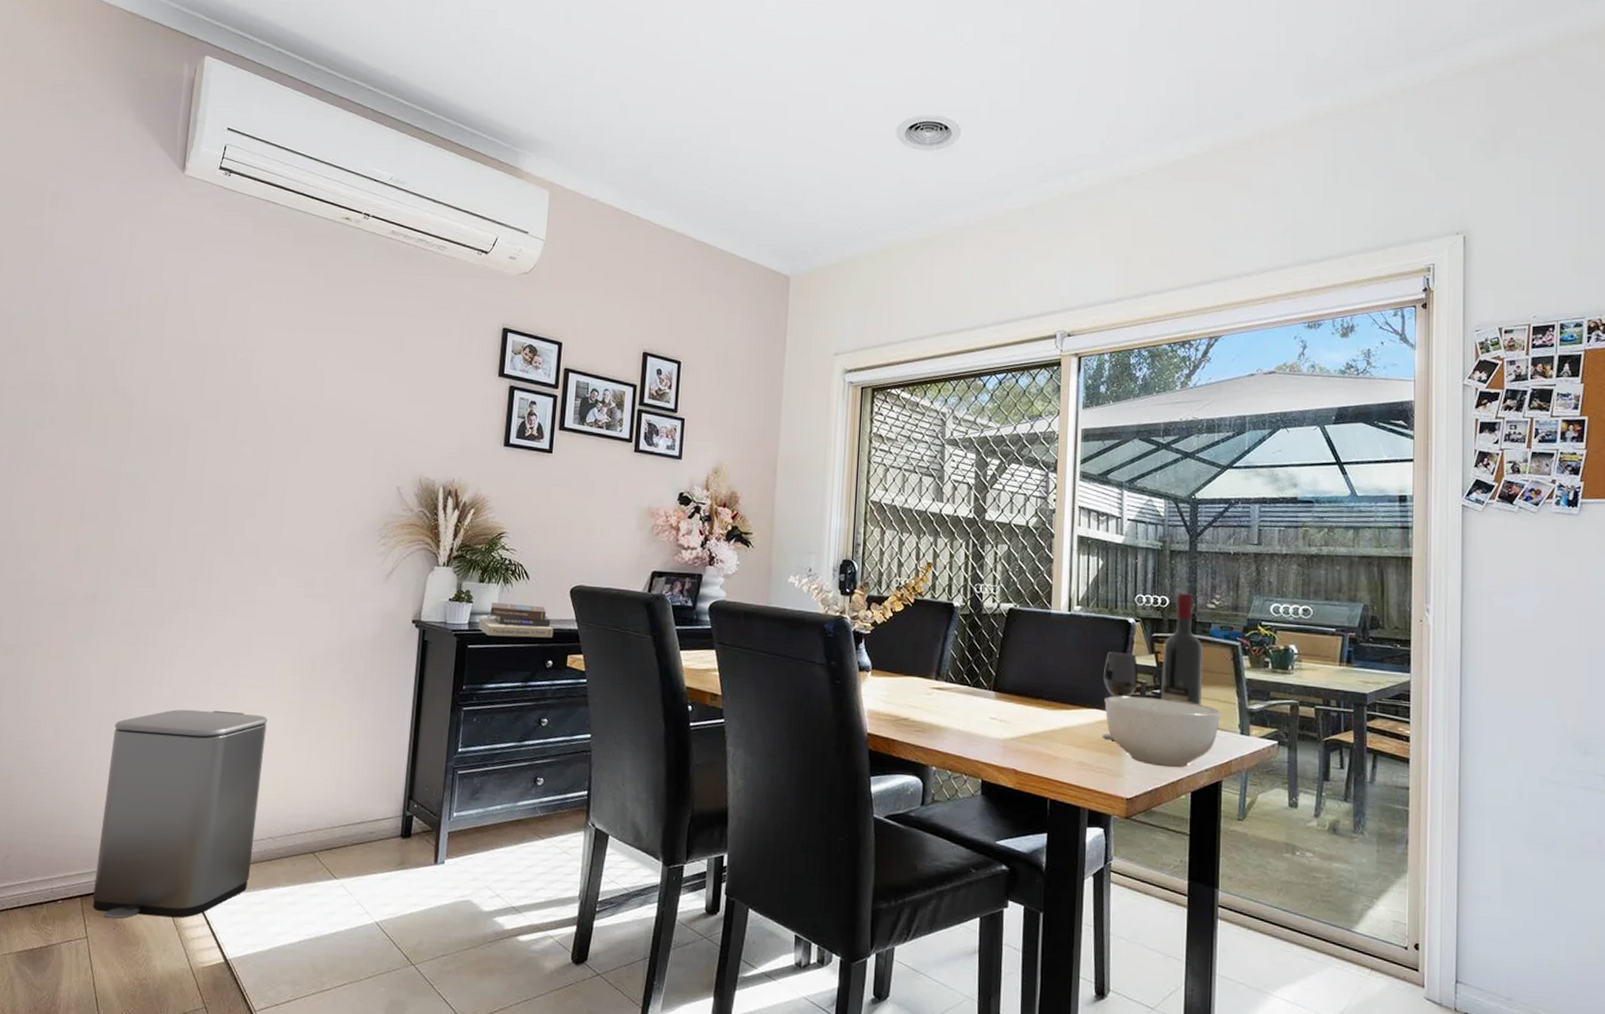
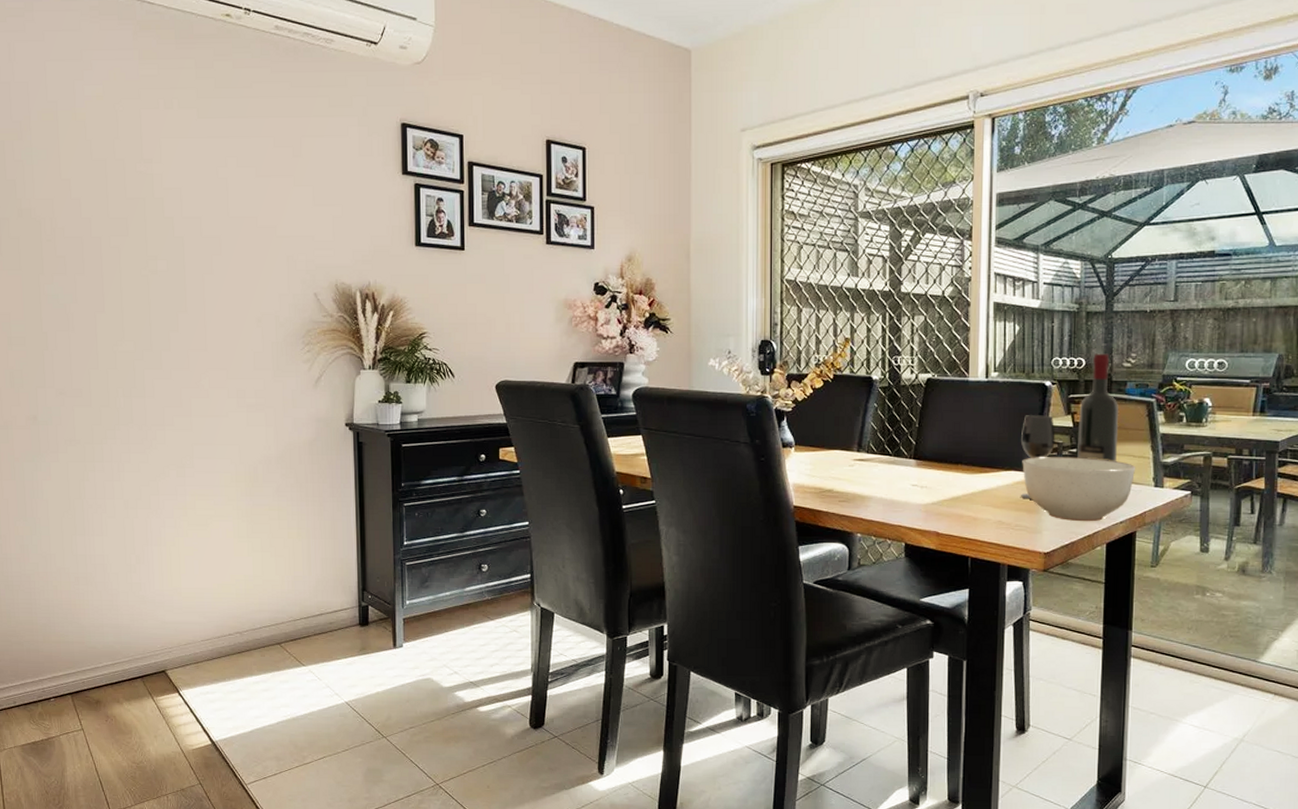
pedal bin: present [93,709,268,920] -> none [76,520,223,712]
books: present [477,602,554,638] -> none [408,402,484,434]

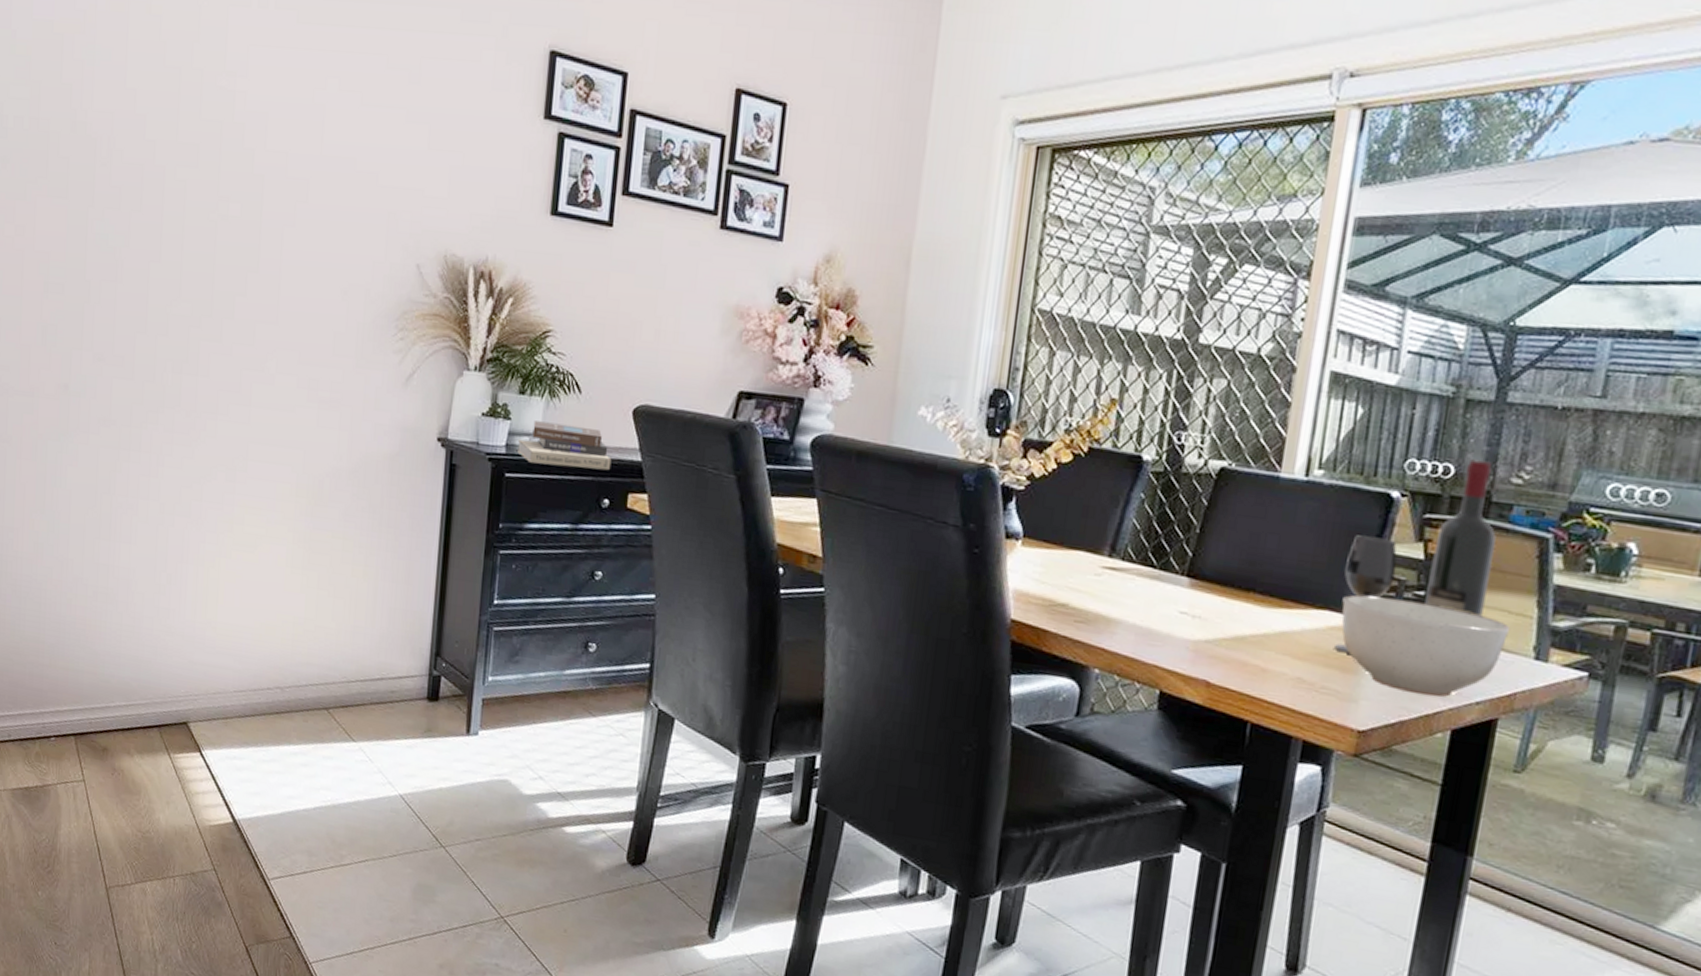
books: none [408,402,484,434] -> present [516,421,612,471]

